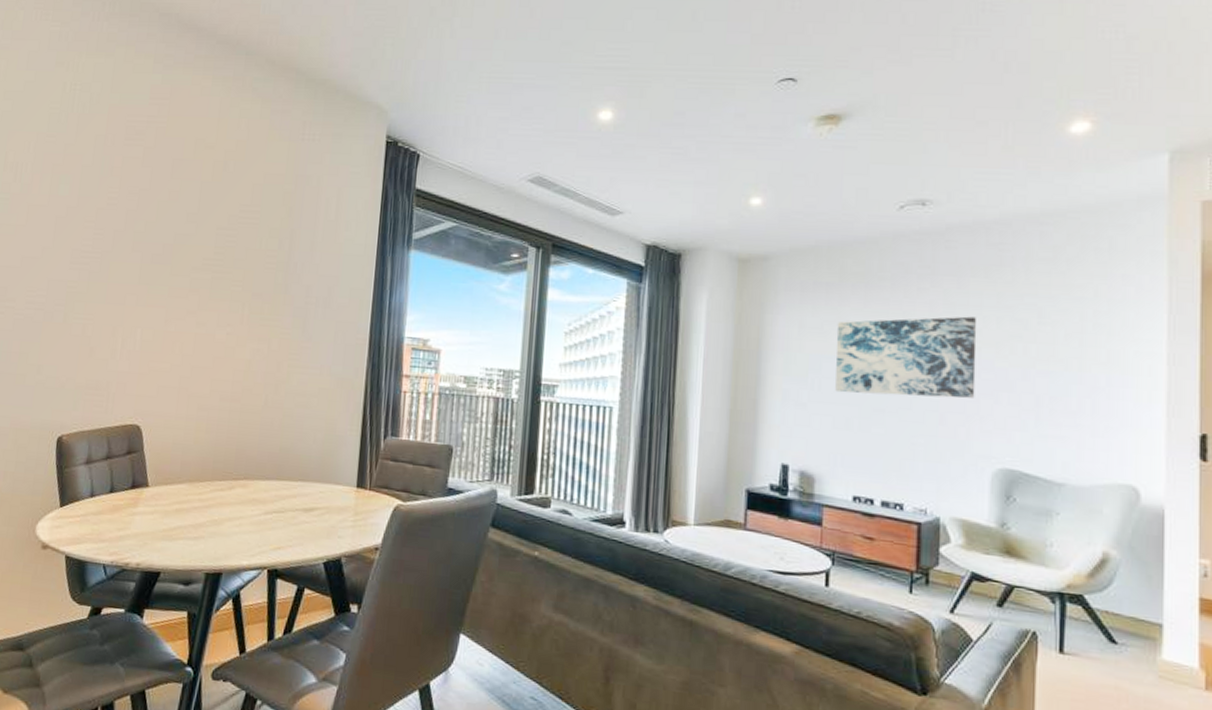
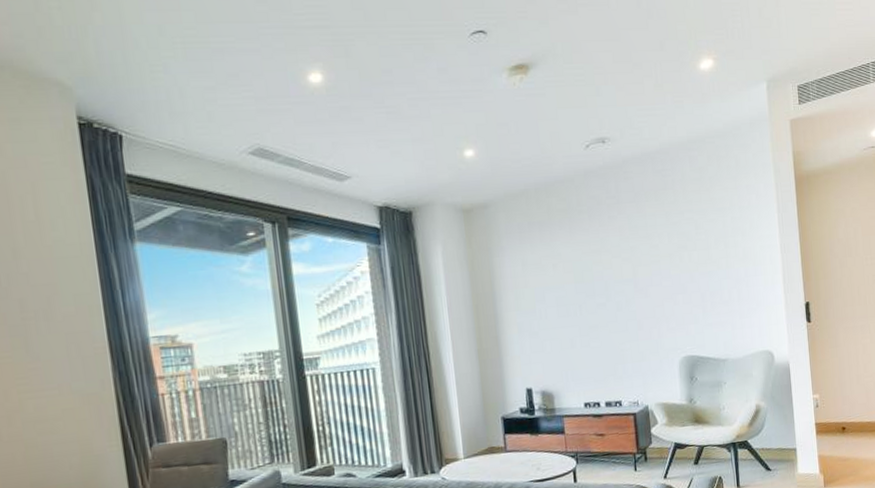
wall art: present [835,316,977,399] -> none [551,235,660,318]

